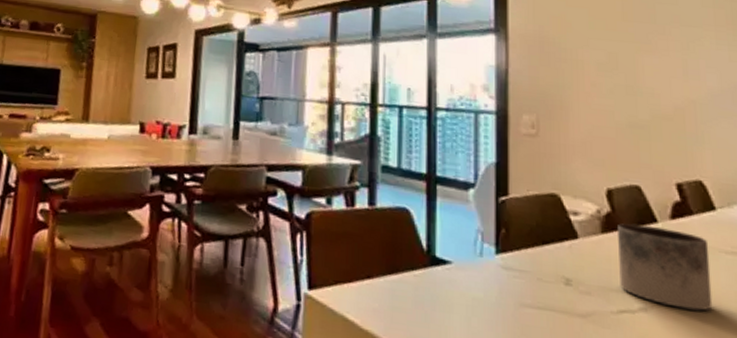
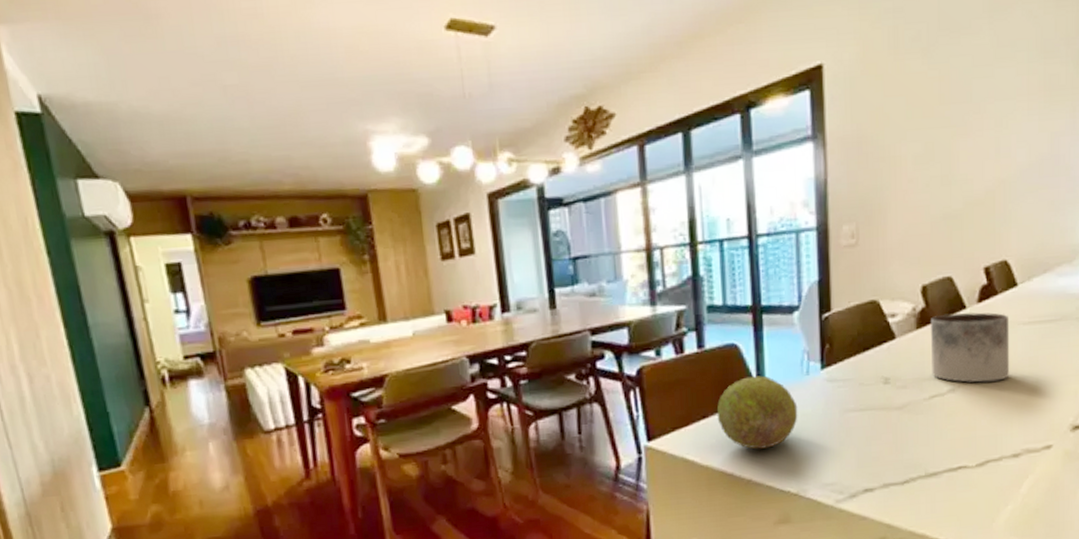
fruit: none [382,245,469,327] -> present [717,376,798,449]

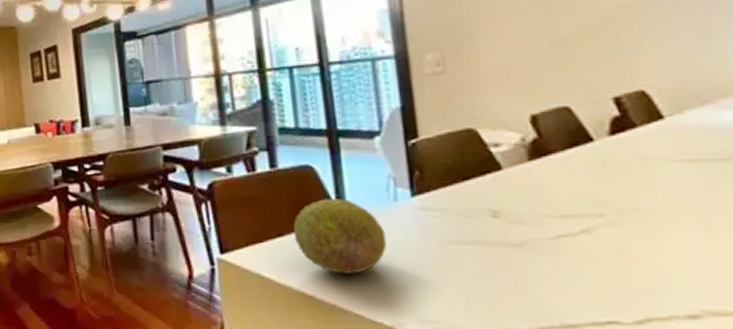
mug: present [931,312,1010,383] -> none [547,145,669,225]

